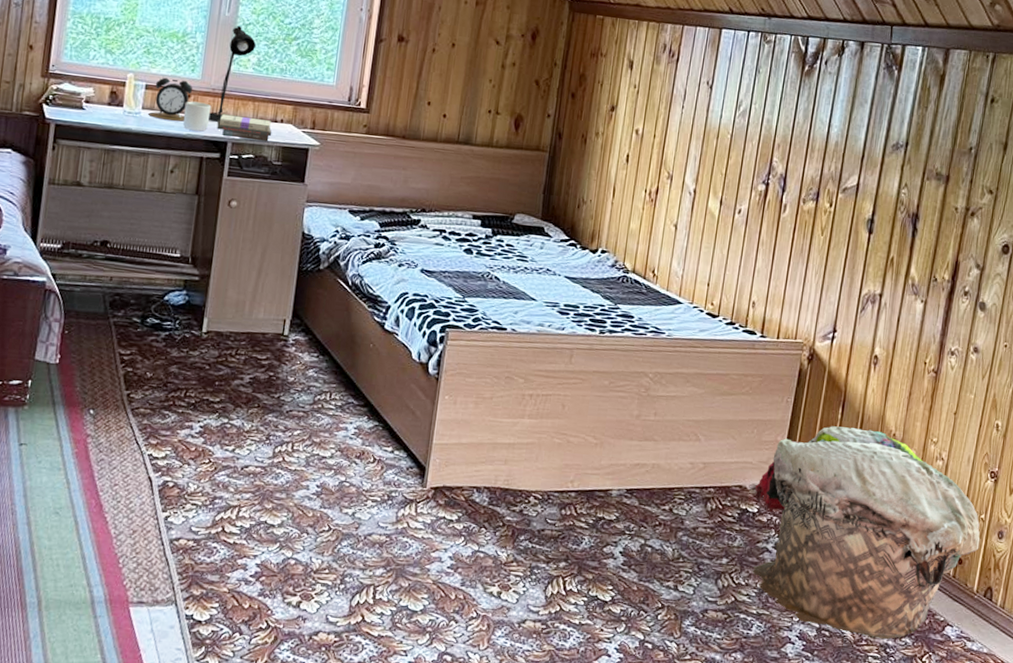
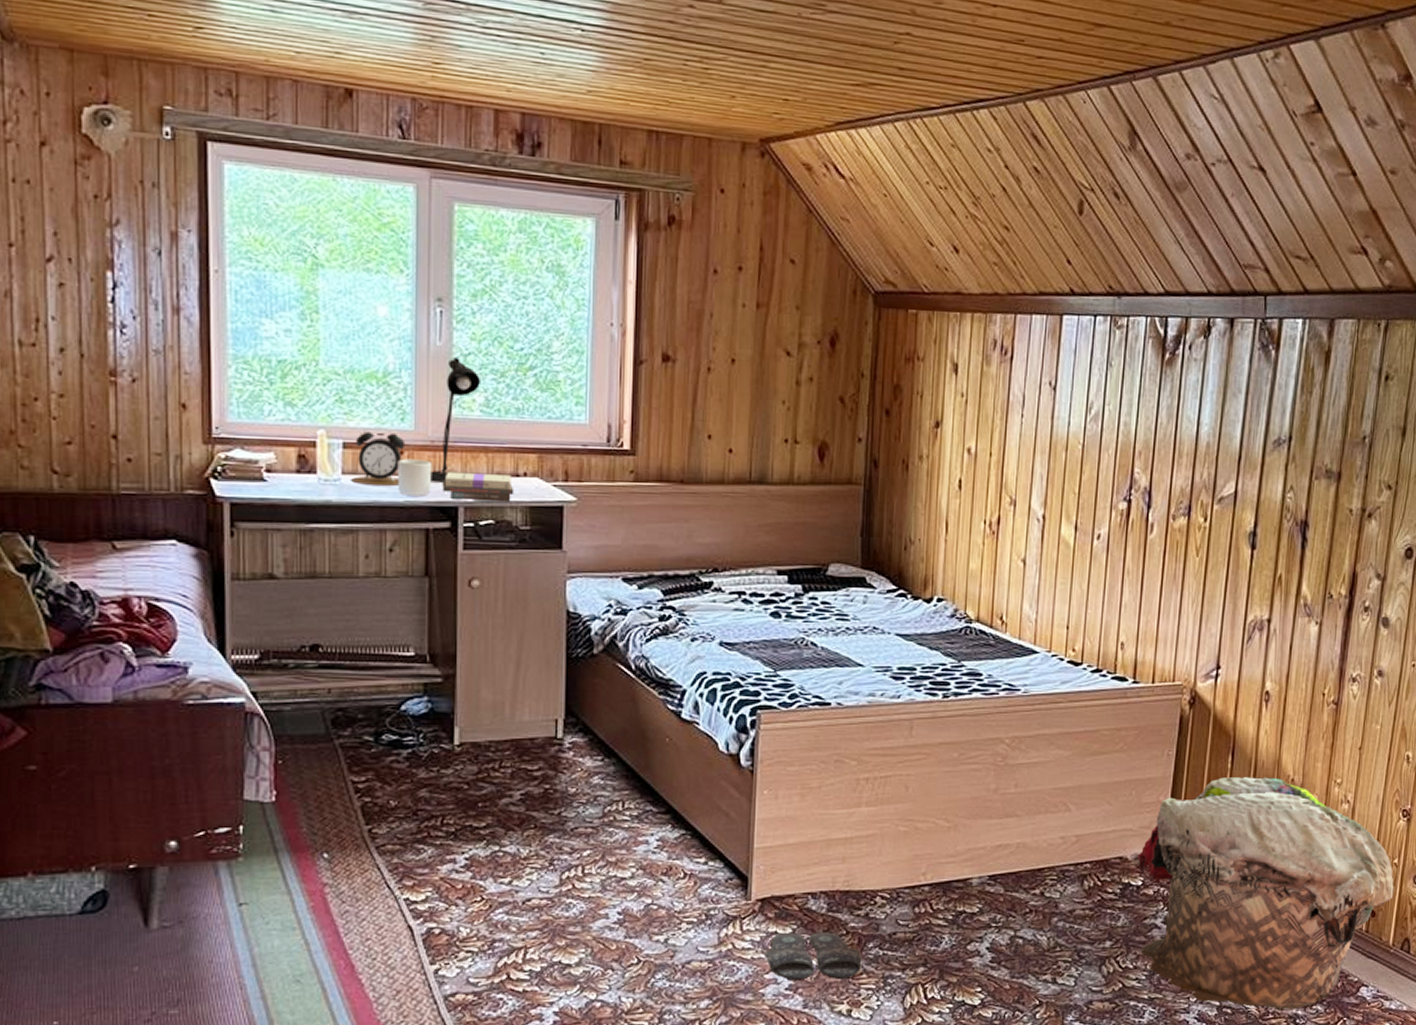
slippers: none [433,518,514,565] -> present [765,932,862,981]

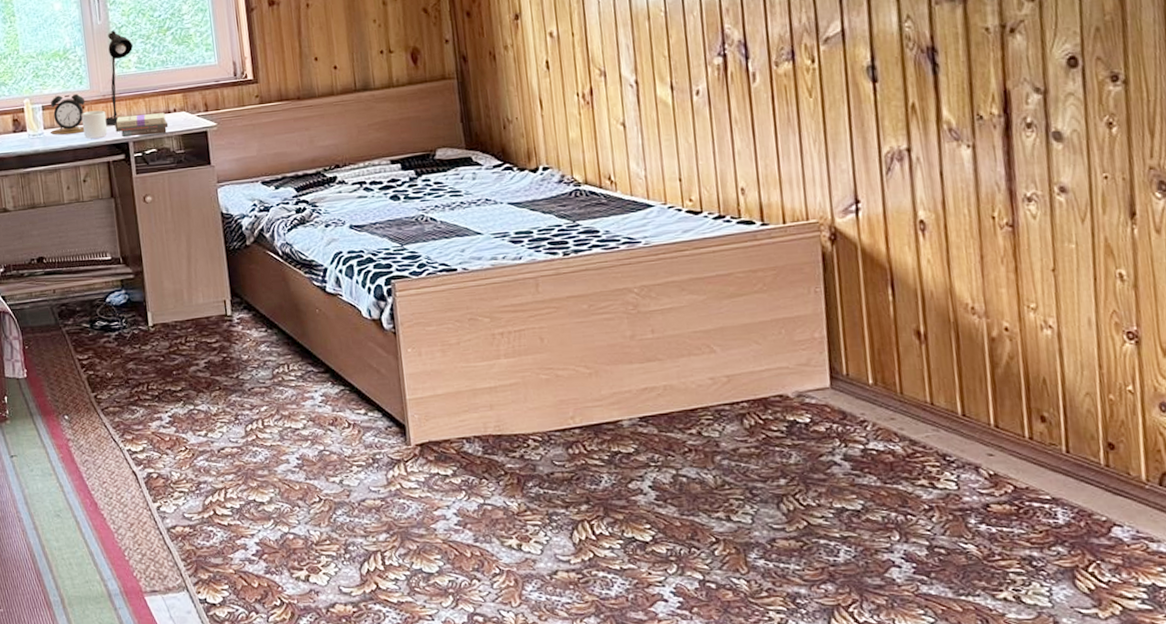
slippers: present [765,932,862,981] -> none [431,473,525,517]
laundry basket: present [1137,777,1394,1009] -> none [799,307,1135,550]

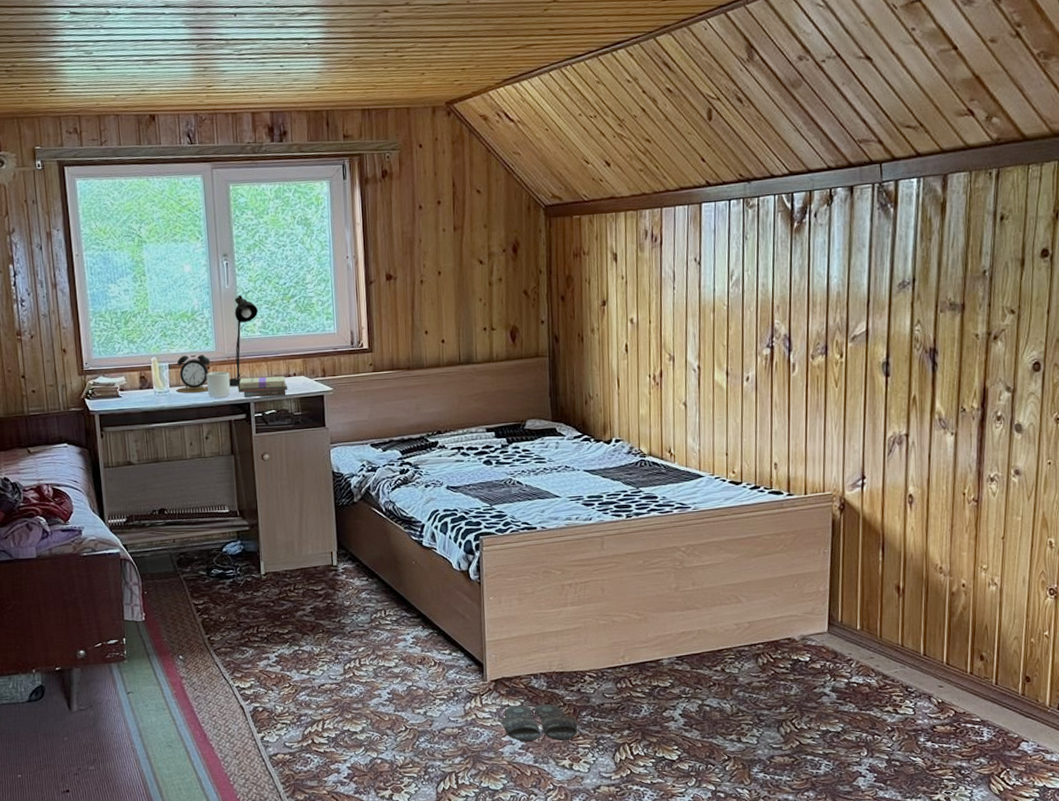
slippers: none [431,473,525,517] -> present [501,704,578,742]

